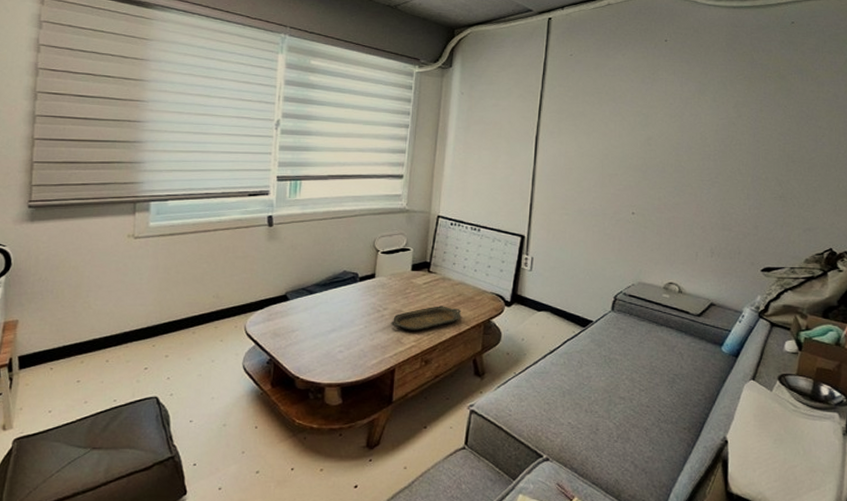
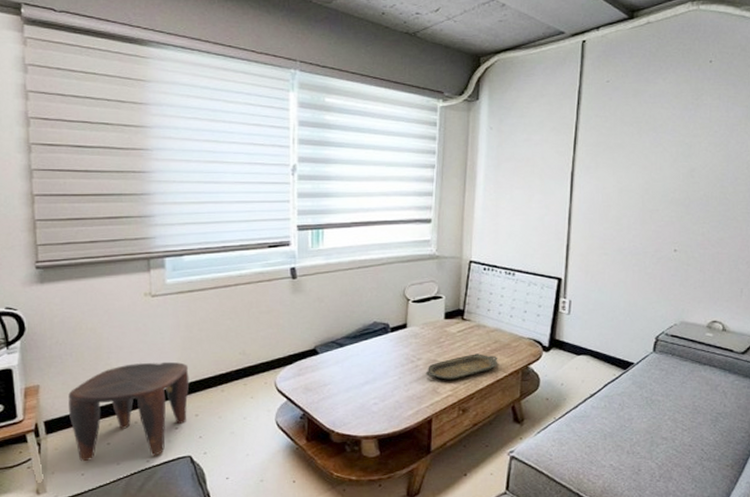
stool: none [43,302,163,399] -> present [68,361,190,462]

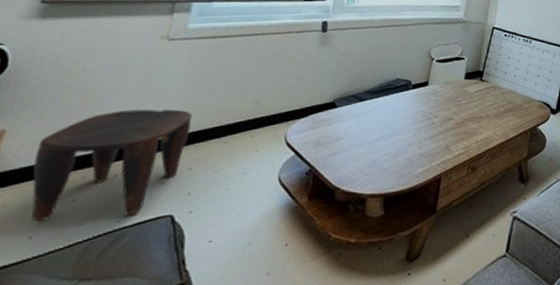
serving tray: present [425,353,498,381] -> none [440,113,510,139]

